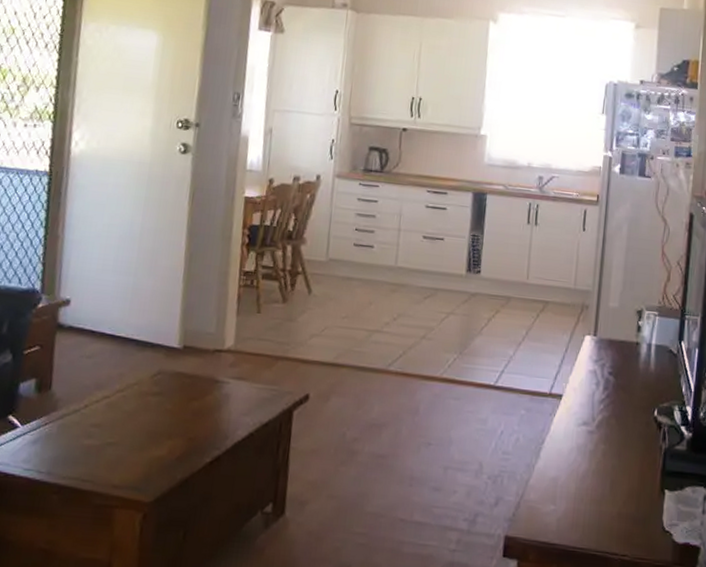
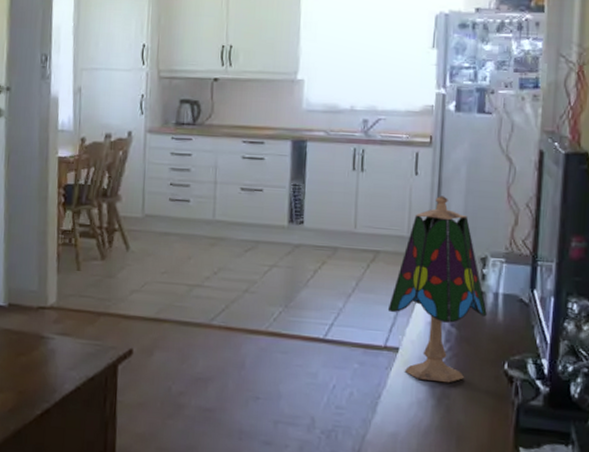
table lamp: none [553,251,641,429] -> present [387,196,487,383]

